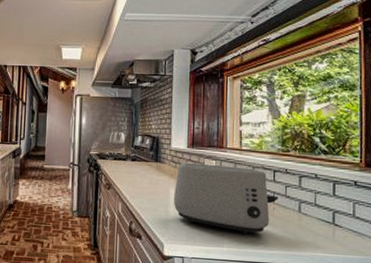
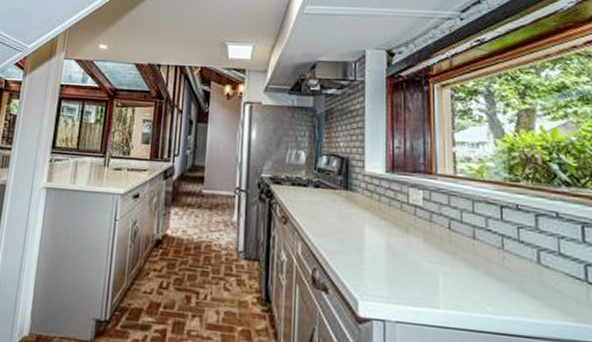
toaster: present [173,163,278,234] -> none [369,192,509,292]

